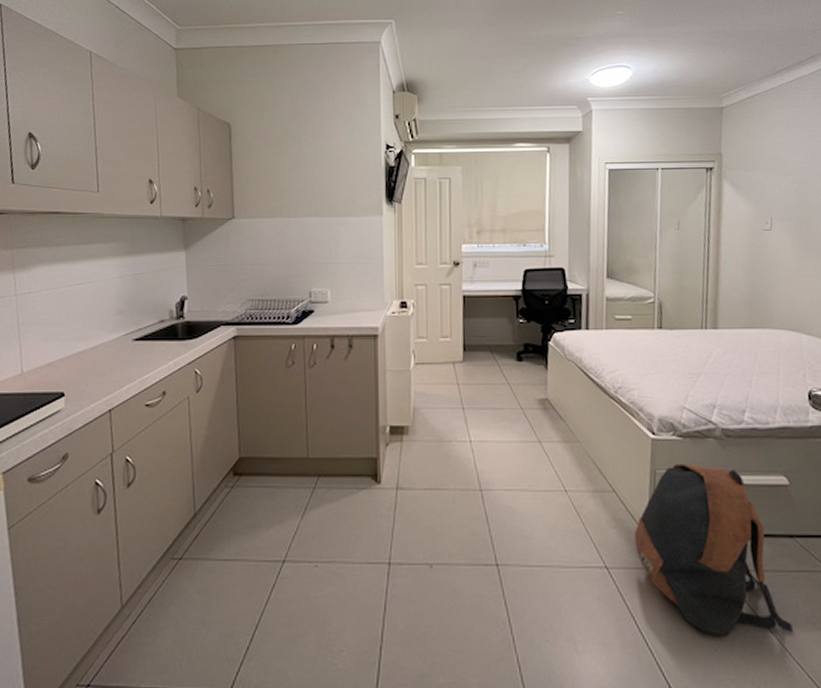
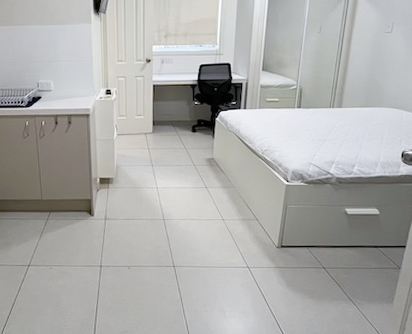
backpack: present [634,463,793,636] -> none [268,201,369,307]

